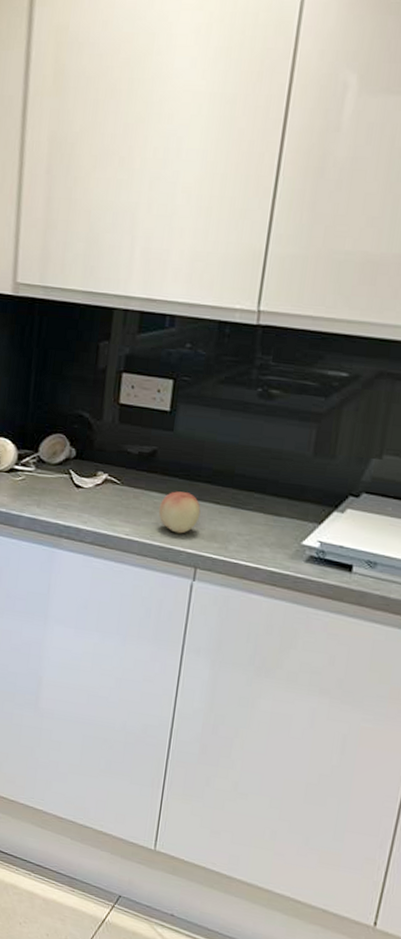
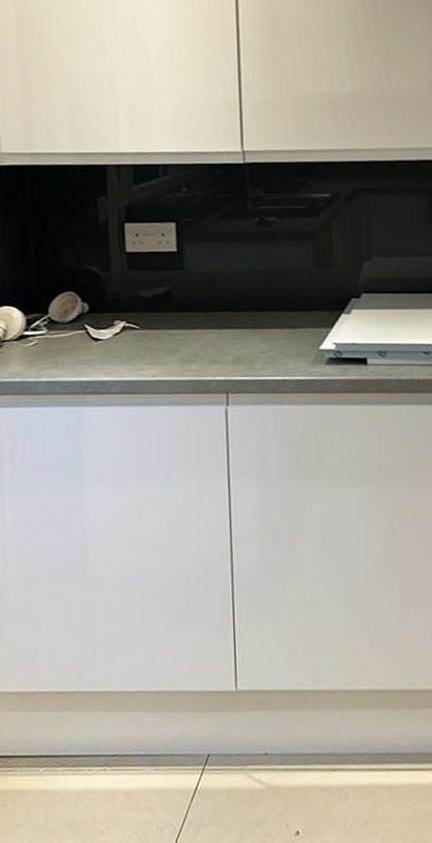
fruit: present [158,491,201,534] -> none [181,323,223,365]

